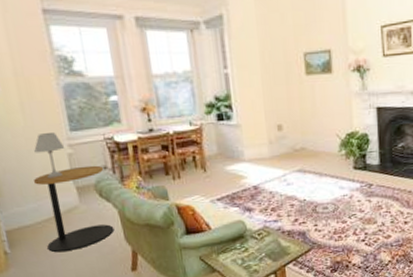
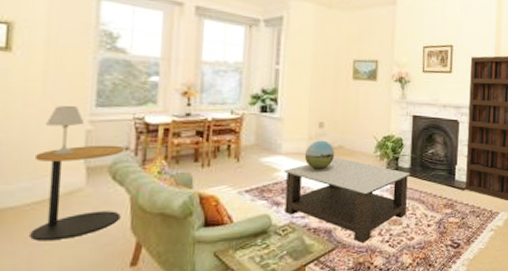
coffee table: none [250,160,381,244] -> present [284,158,411,244]
decorative sphere: none [267,143,299,174] -> present [304,140,335,170]

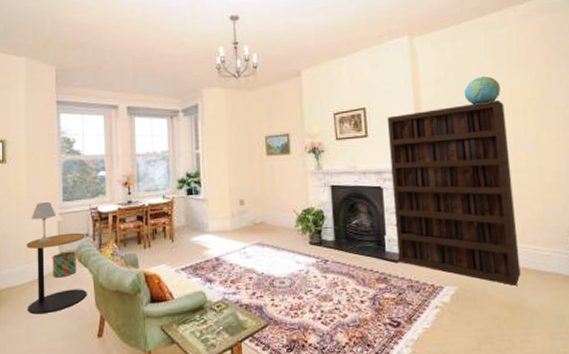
bucket: none [72,166,110,198] -> present [52,251,77,278]
coffee table: present [284,158,411,244] -> none [213,234,336,321]
decorative sphere: present [304,140,335,170] -> none [229,217,258,247]

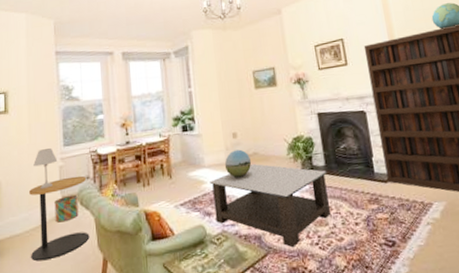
coffee table: none [213,234,336,321] -> present [210,164,330,248]
decorative sphere: none [229,217,258,247] -> present [224,149,252,178]

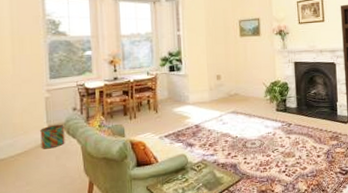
side table: present [28,175,90,261] -> none [12,107,76,184]
table lamp: present [33,148,58,189] -> none [18,80,44,118]
coffee table: present [210,164,330,248] -> none [193,103,298,175]
decorative sphere: present [224,149,252,178] -> none [207,90,233,115]

